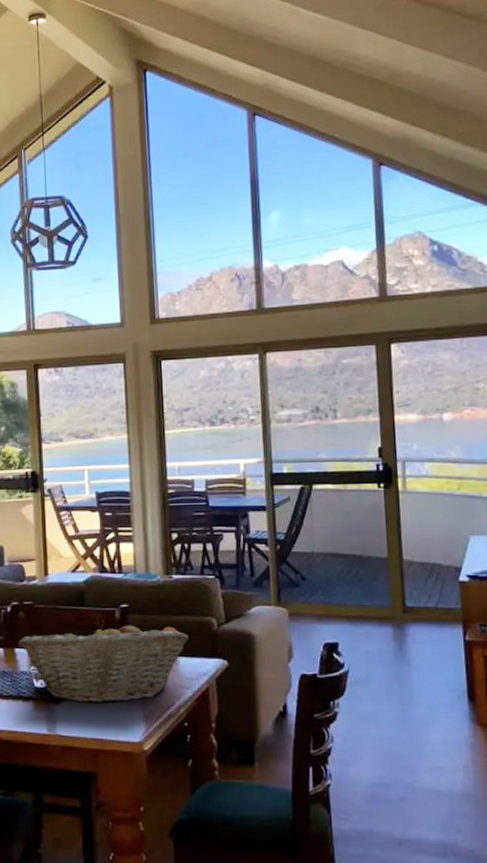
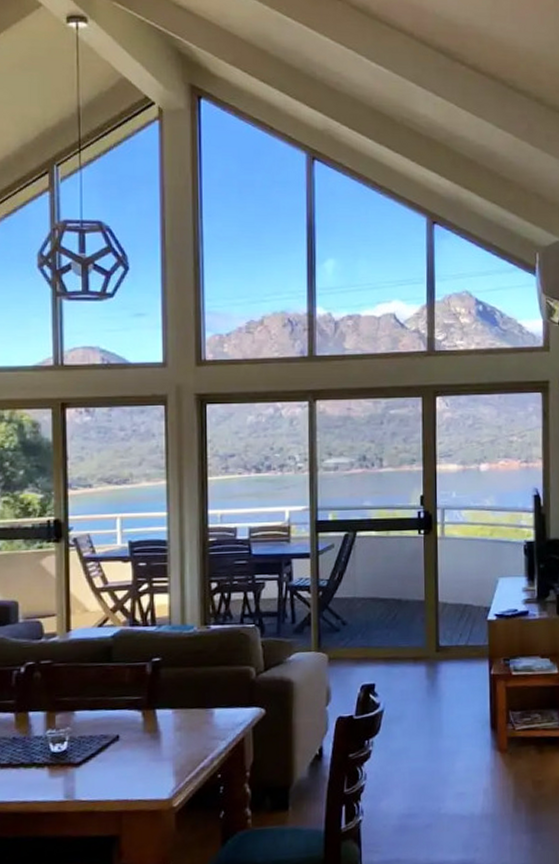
fruit basket: present [18,620,189,704] -> none [33,675,225,765]

